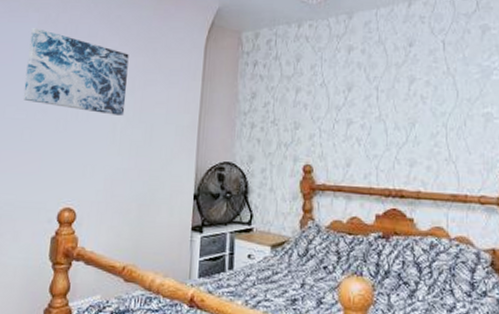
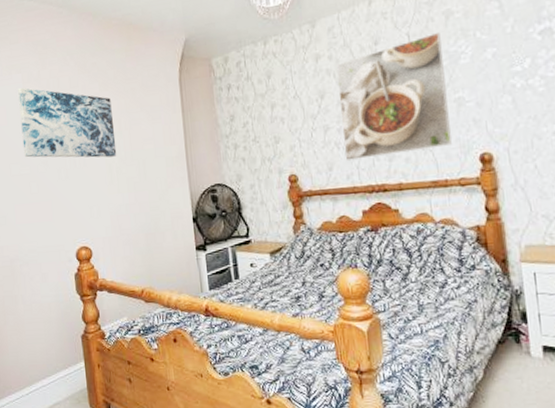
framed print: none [365,44,475,161] -> present [336,32,452,160]

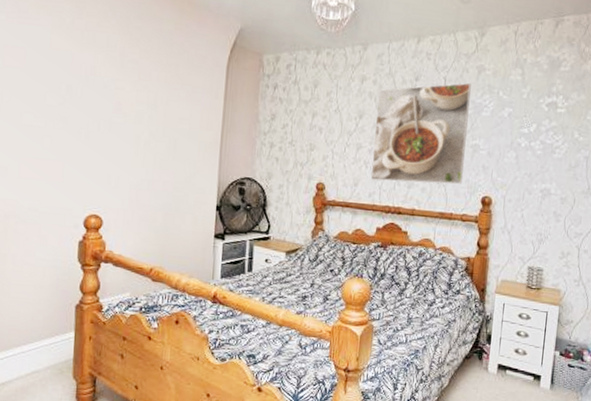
wall art: present [18,87,117,158] -> none [40,31,151,129]

